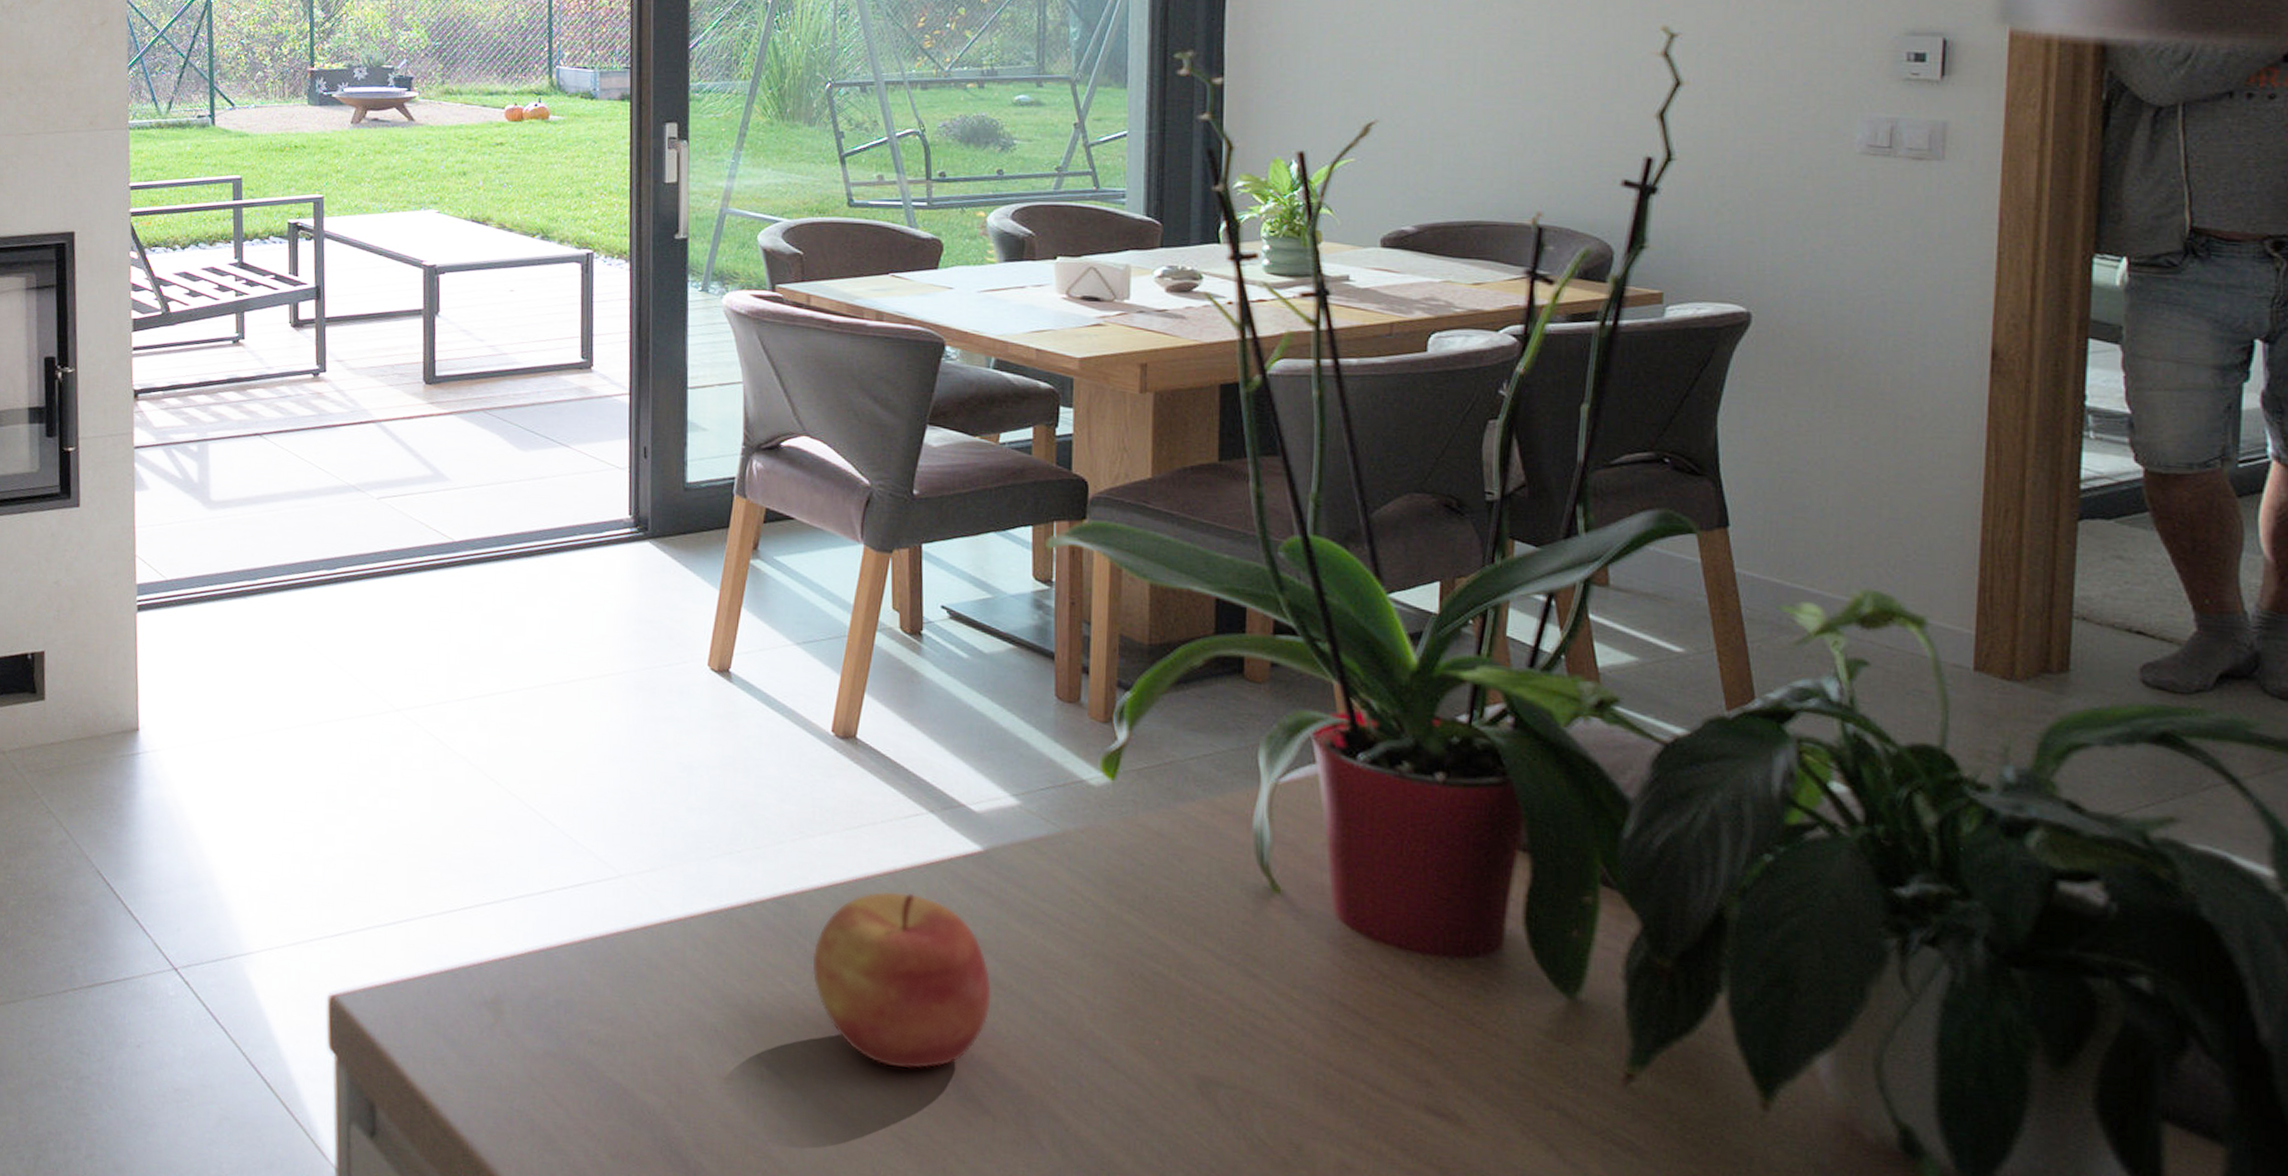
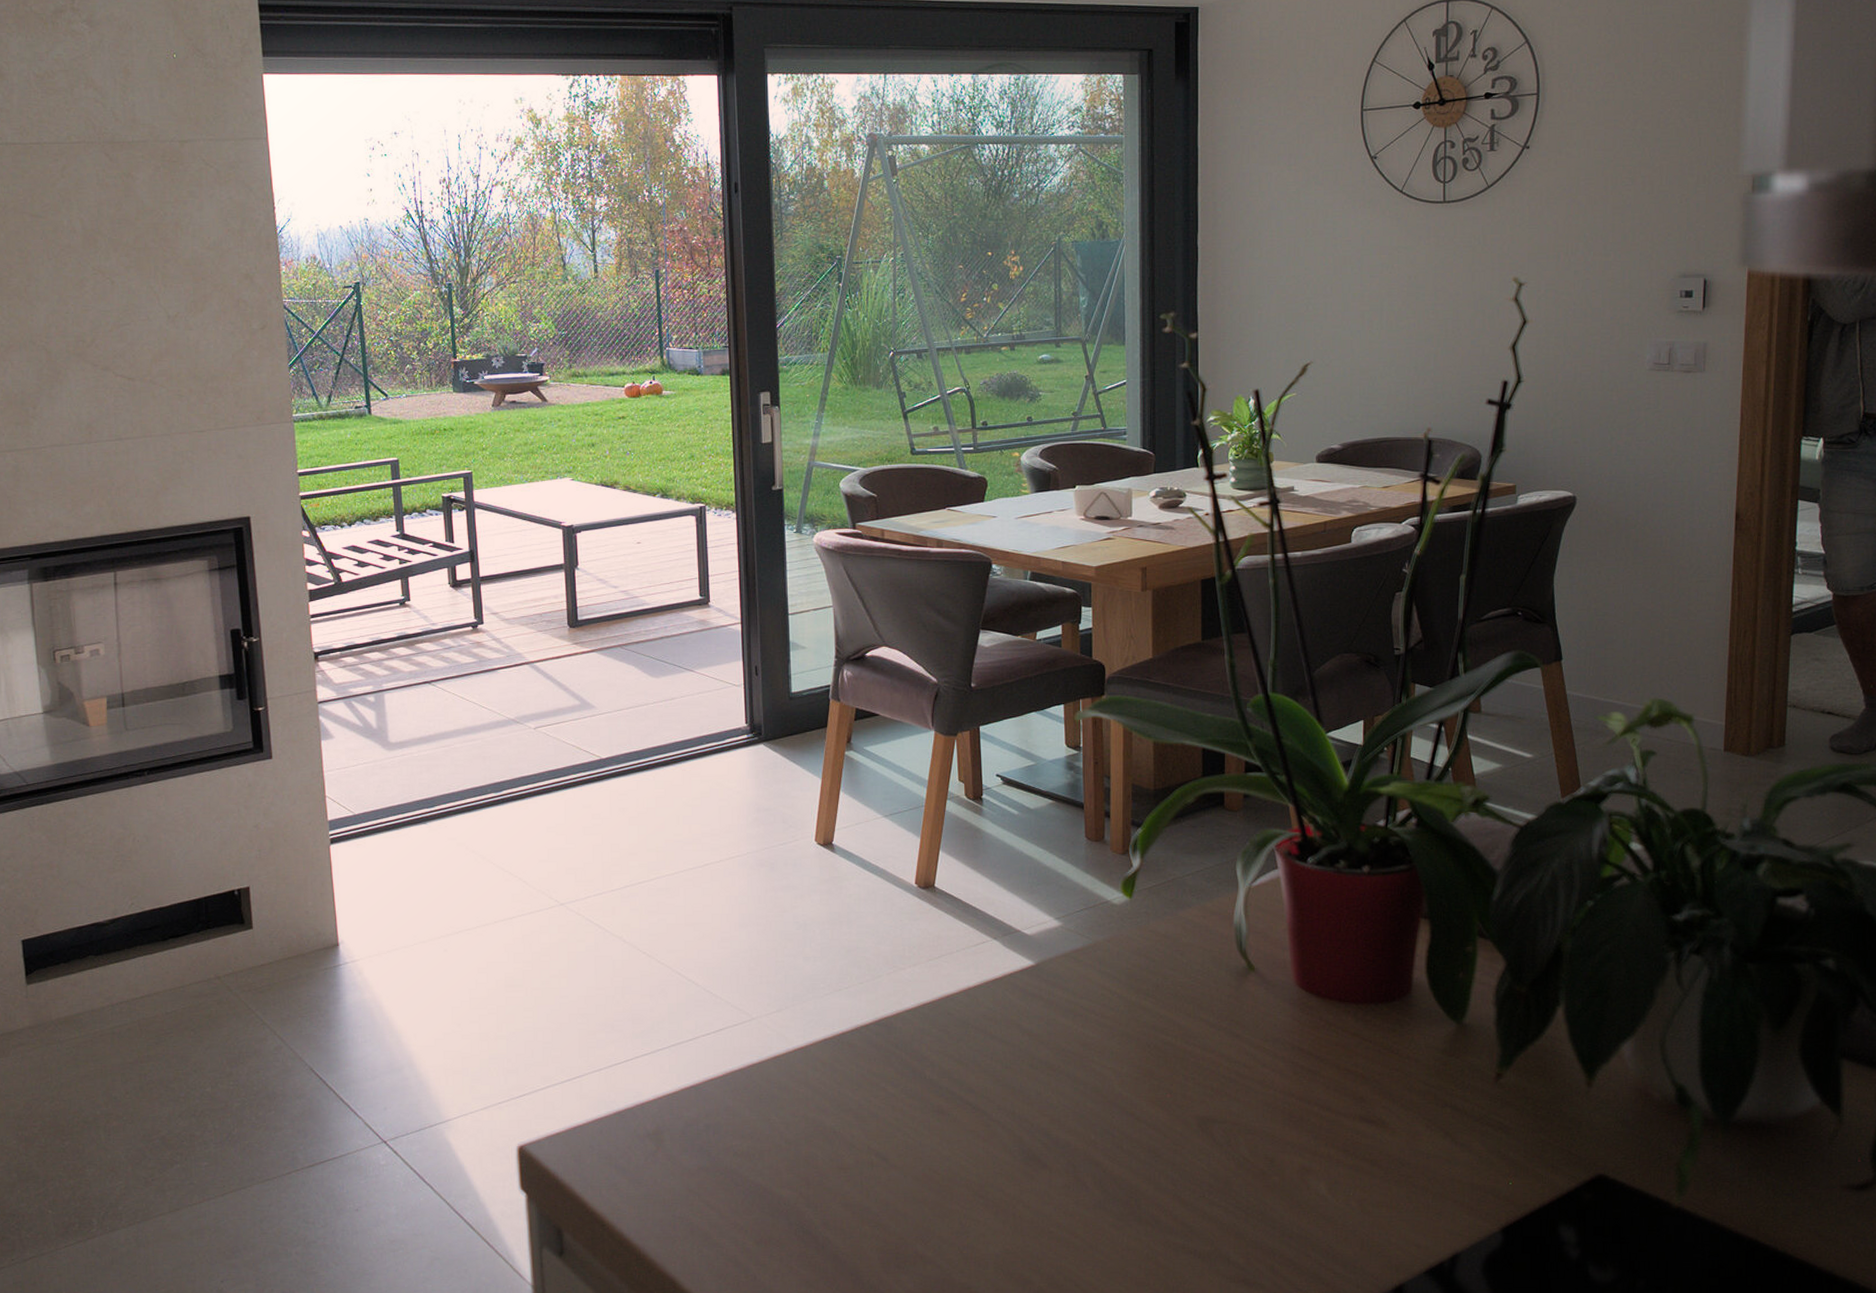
apple: present [812,891,991,1069] -> none [907,1004,1045,1142]

